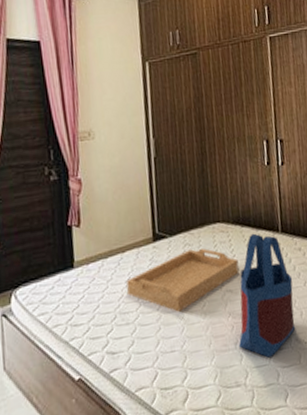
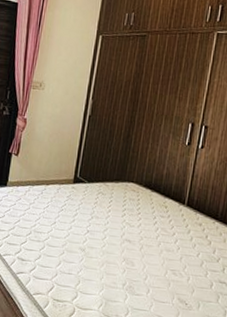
serving tray: present [126,248,239,312] -> none [44,197,142,245]
tote bag: present [239,233,296,358] -> none [126,199,188,306]

